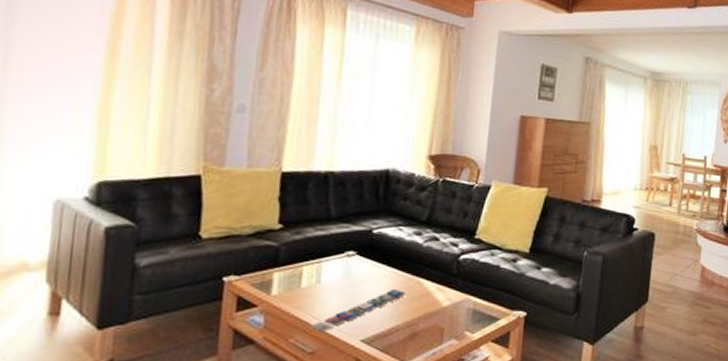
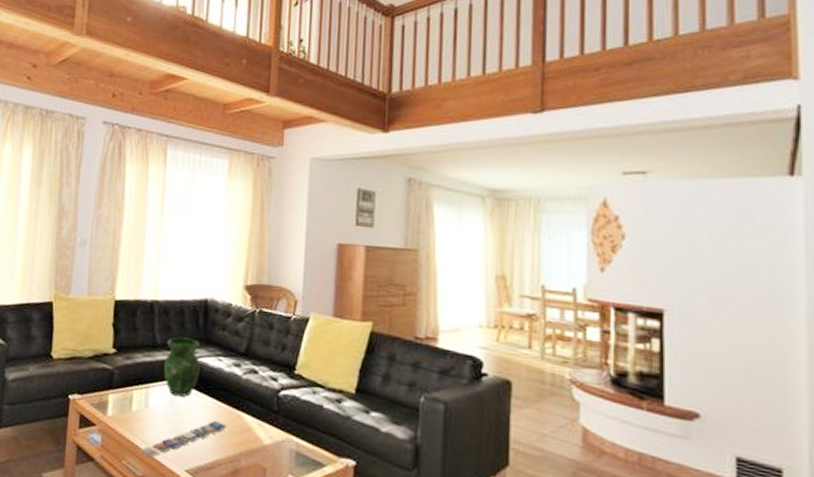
vase: none [339,209,380,269] -> present [164,337,200,397]

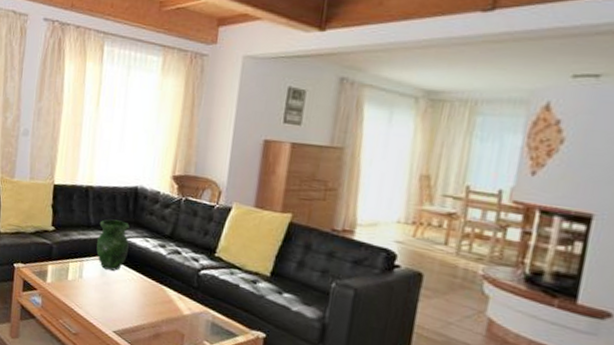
book: present [138,421,227,458] -> none [73,292,151,320]

